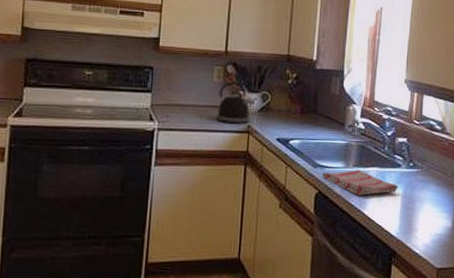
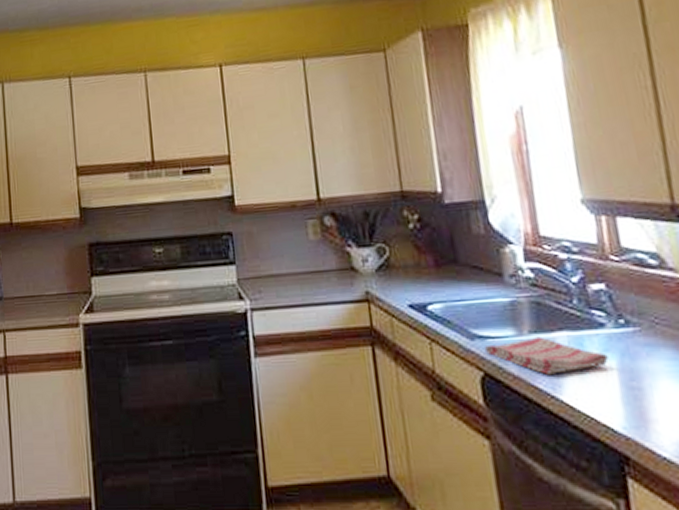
kettle: present [215,81,252,124] -> none [319,236,367,292]

